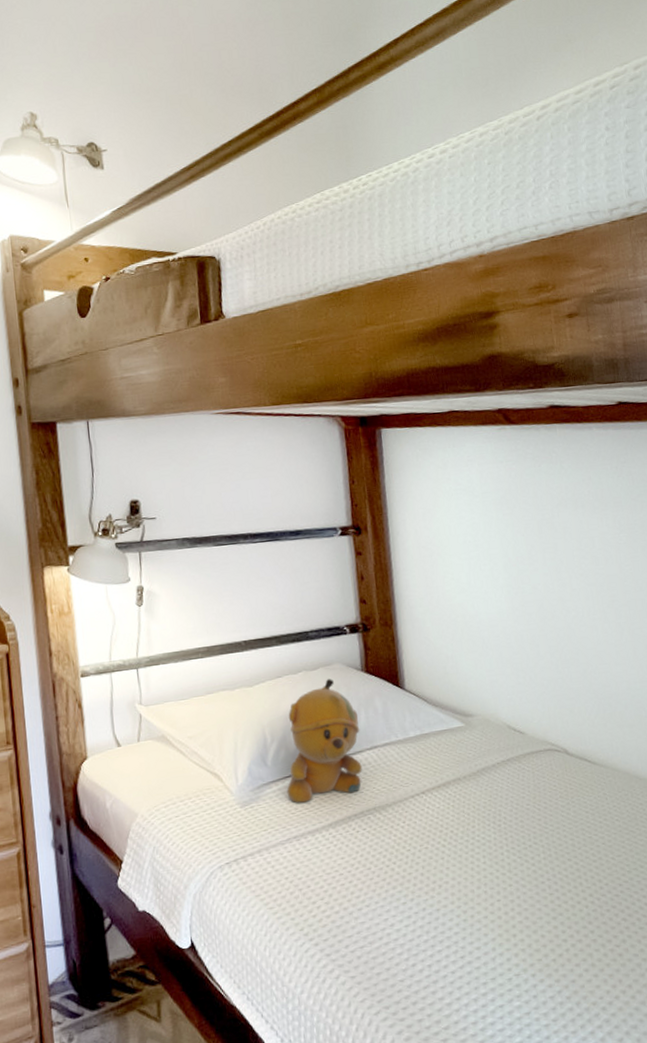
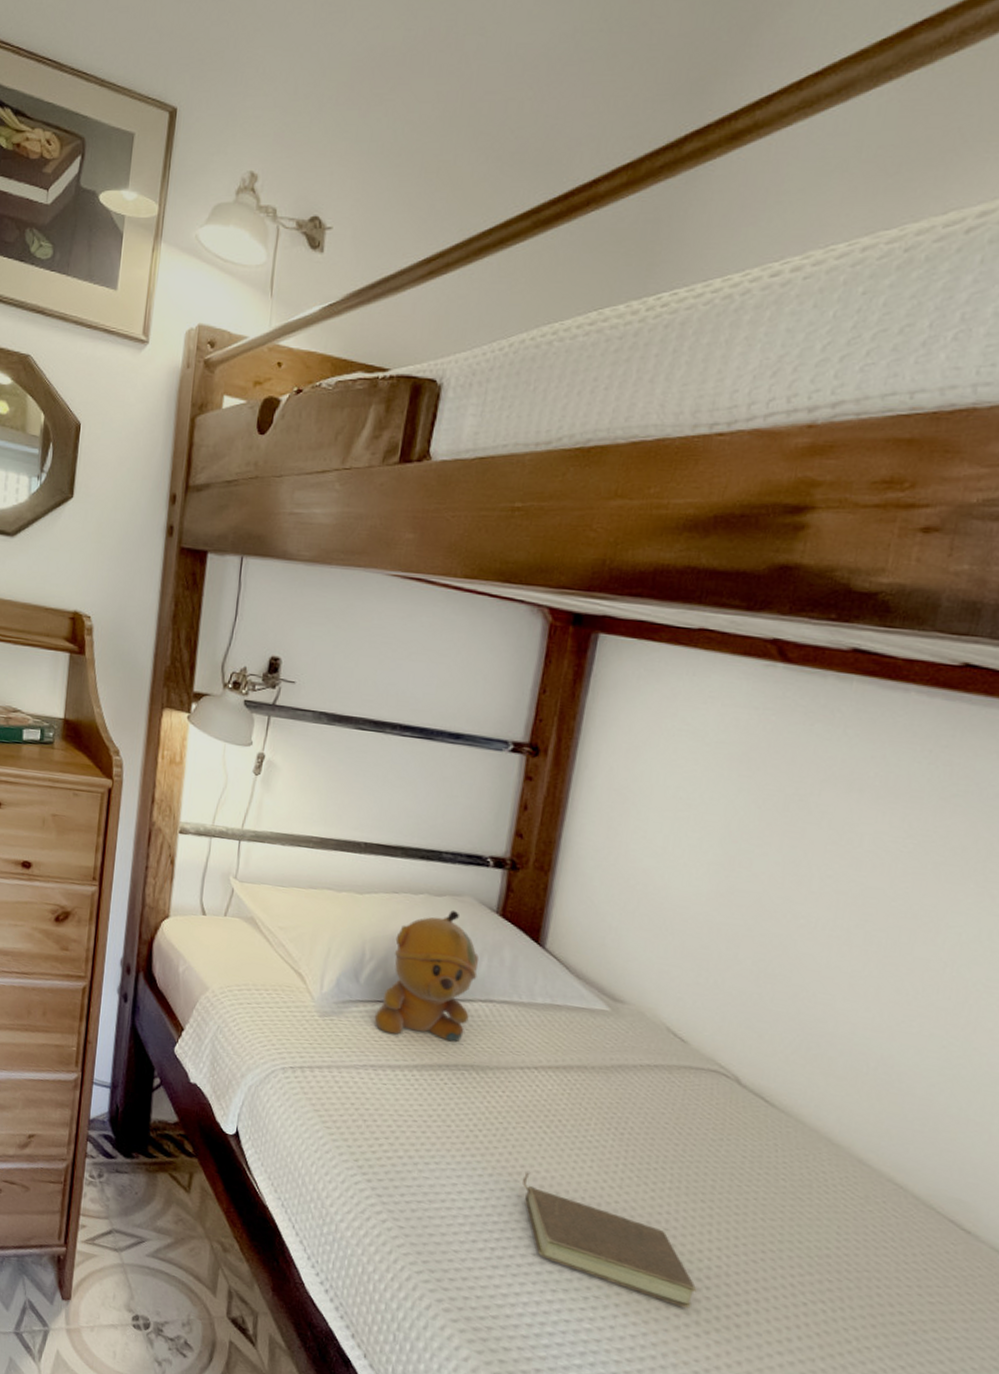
book: none [437,886,586,958] -> present [523,1171,697,1308]

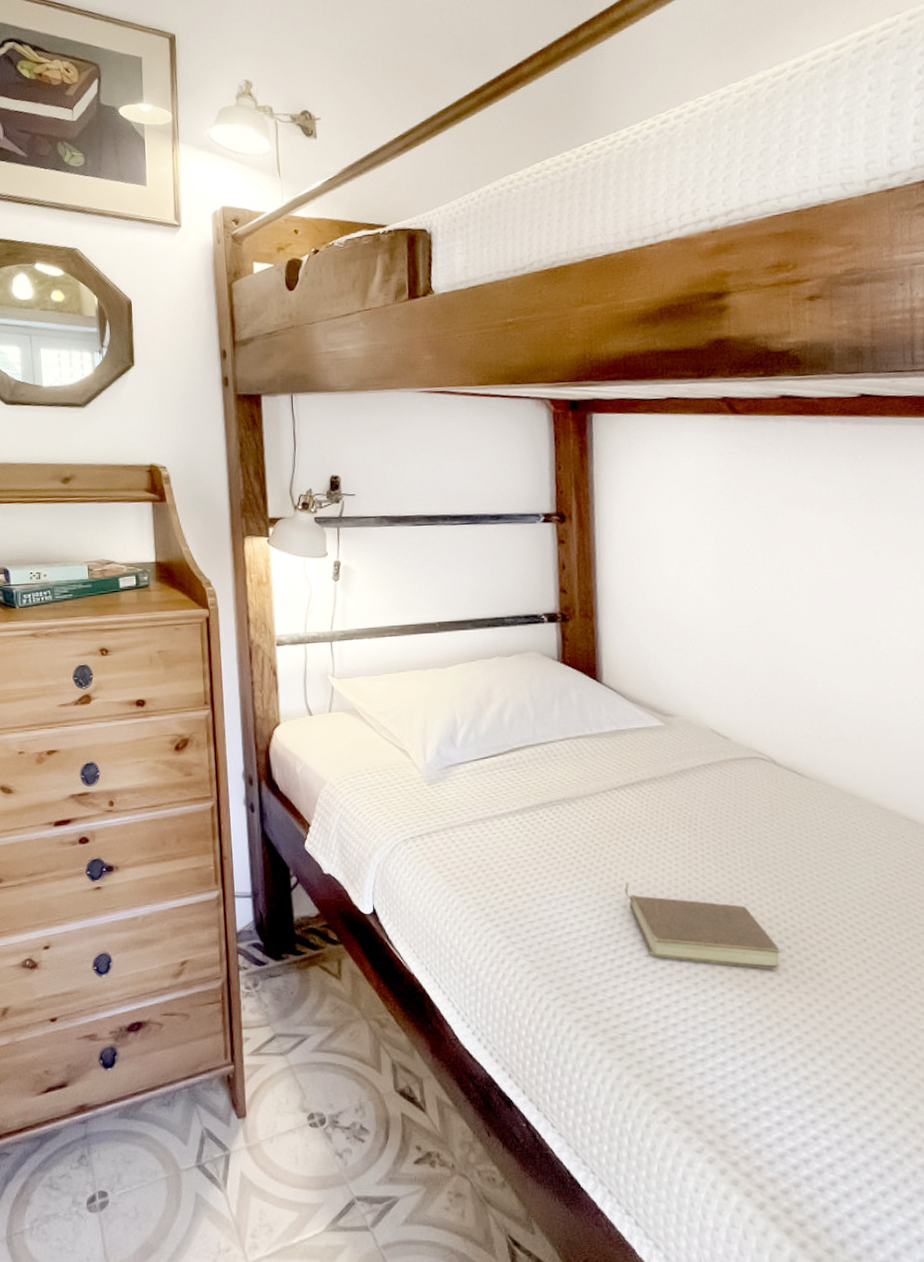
stuffed bear: present [374,910,479,1042] -> none [474,667,553,787]

